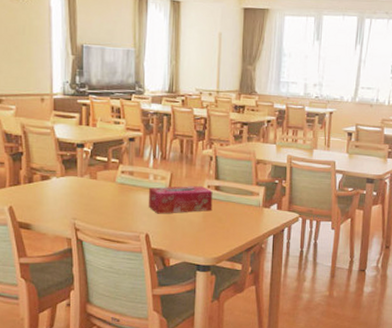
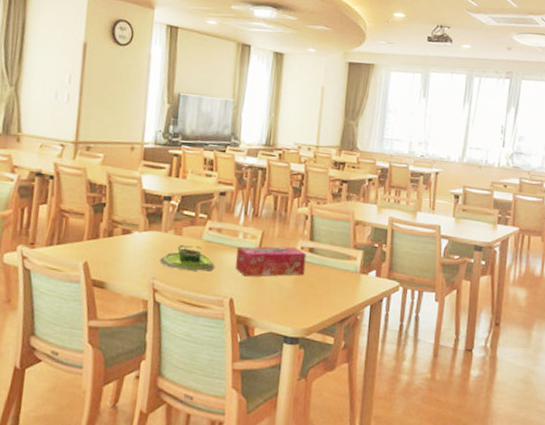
plant pot: none [78,188,130,211] -> present [159,245,216,271]

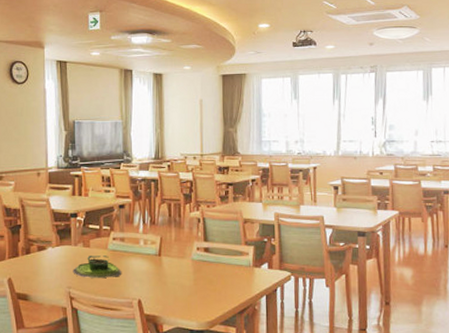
tissue box: present [234,246,307,277] -> none [139,248,203,279]

